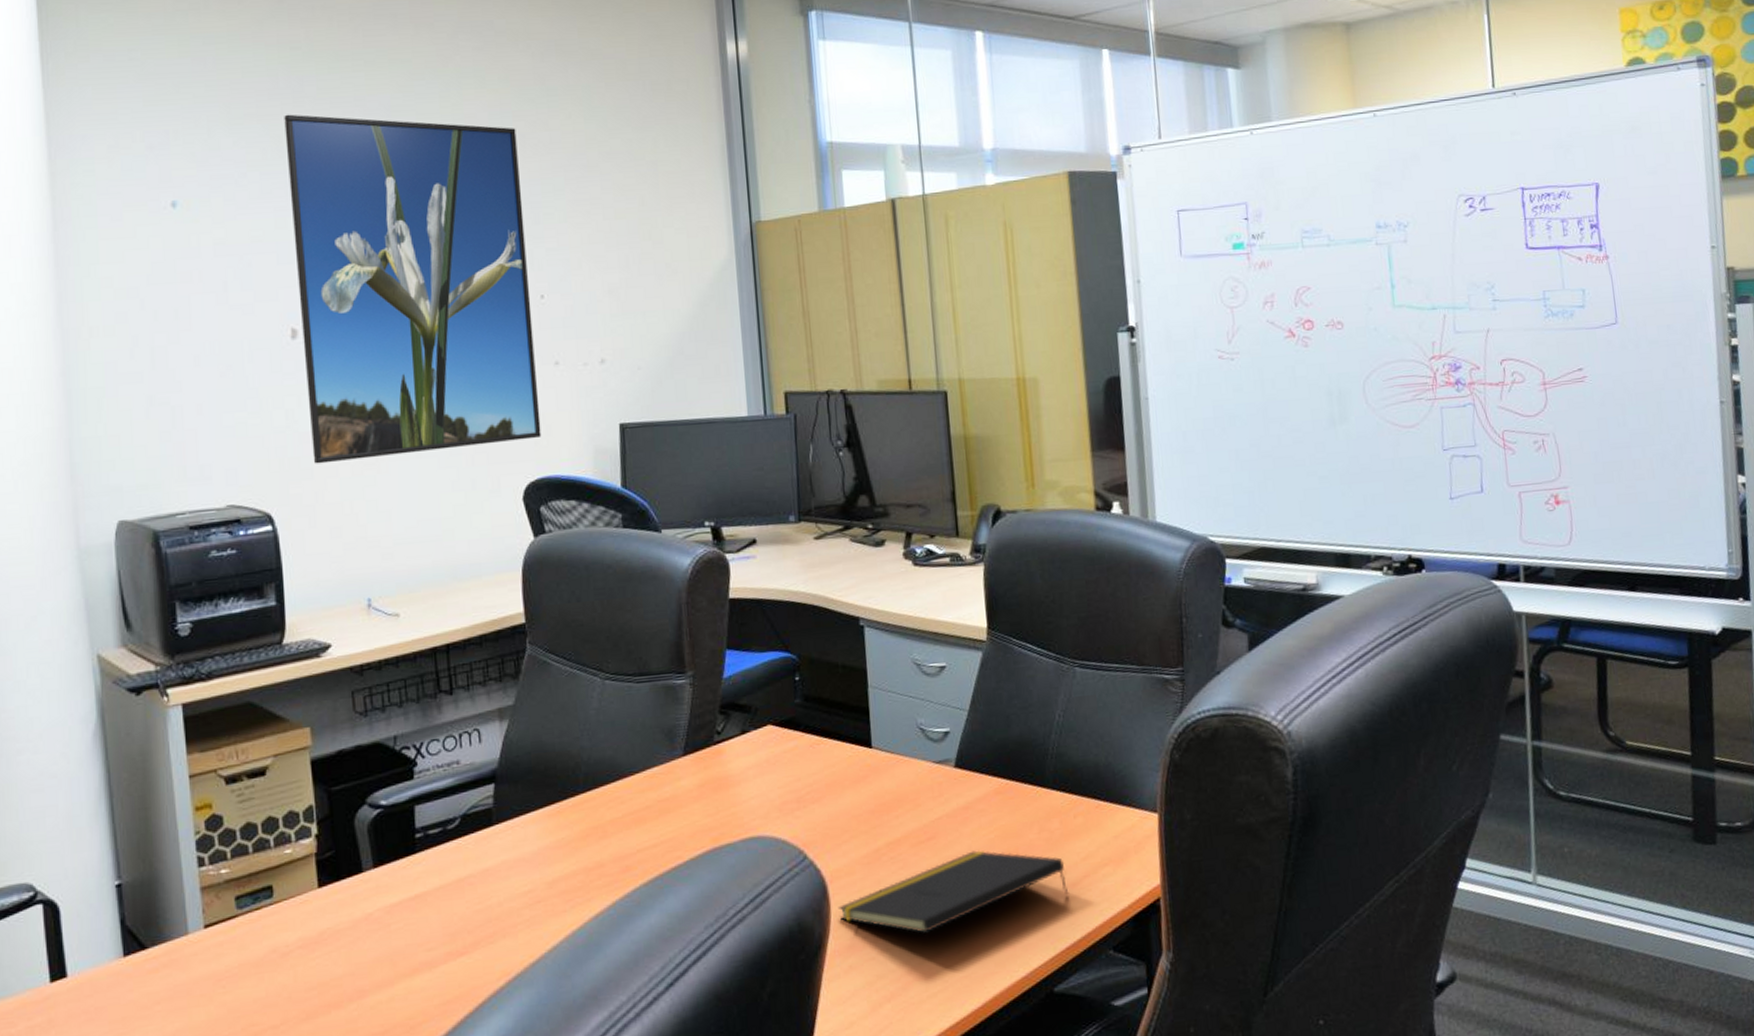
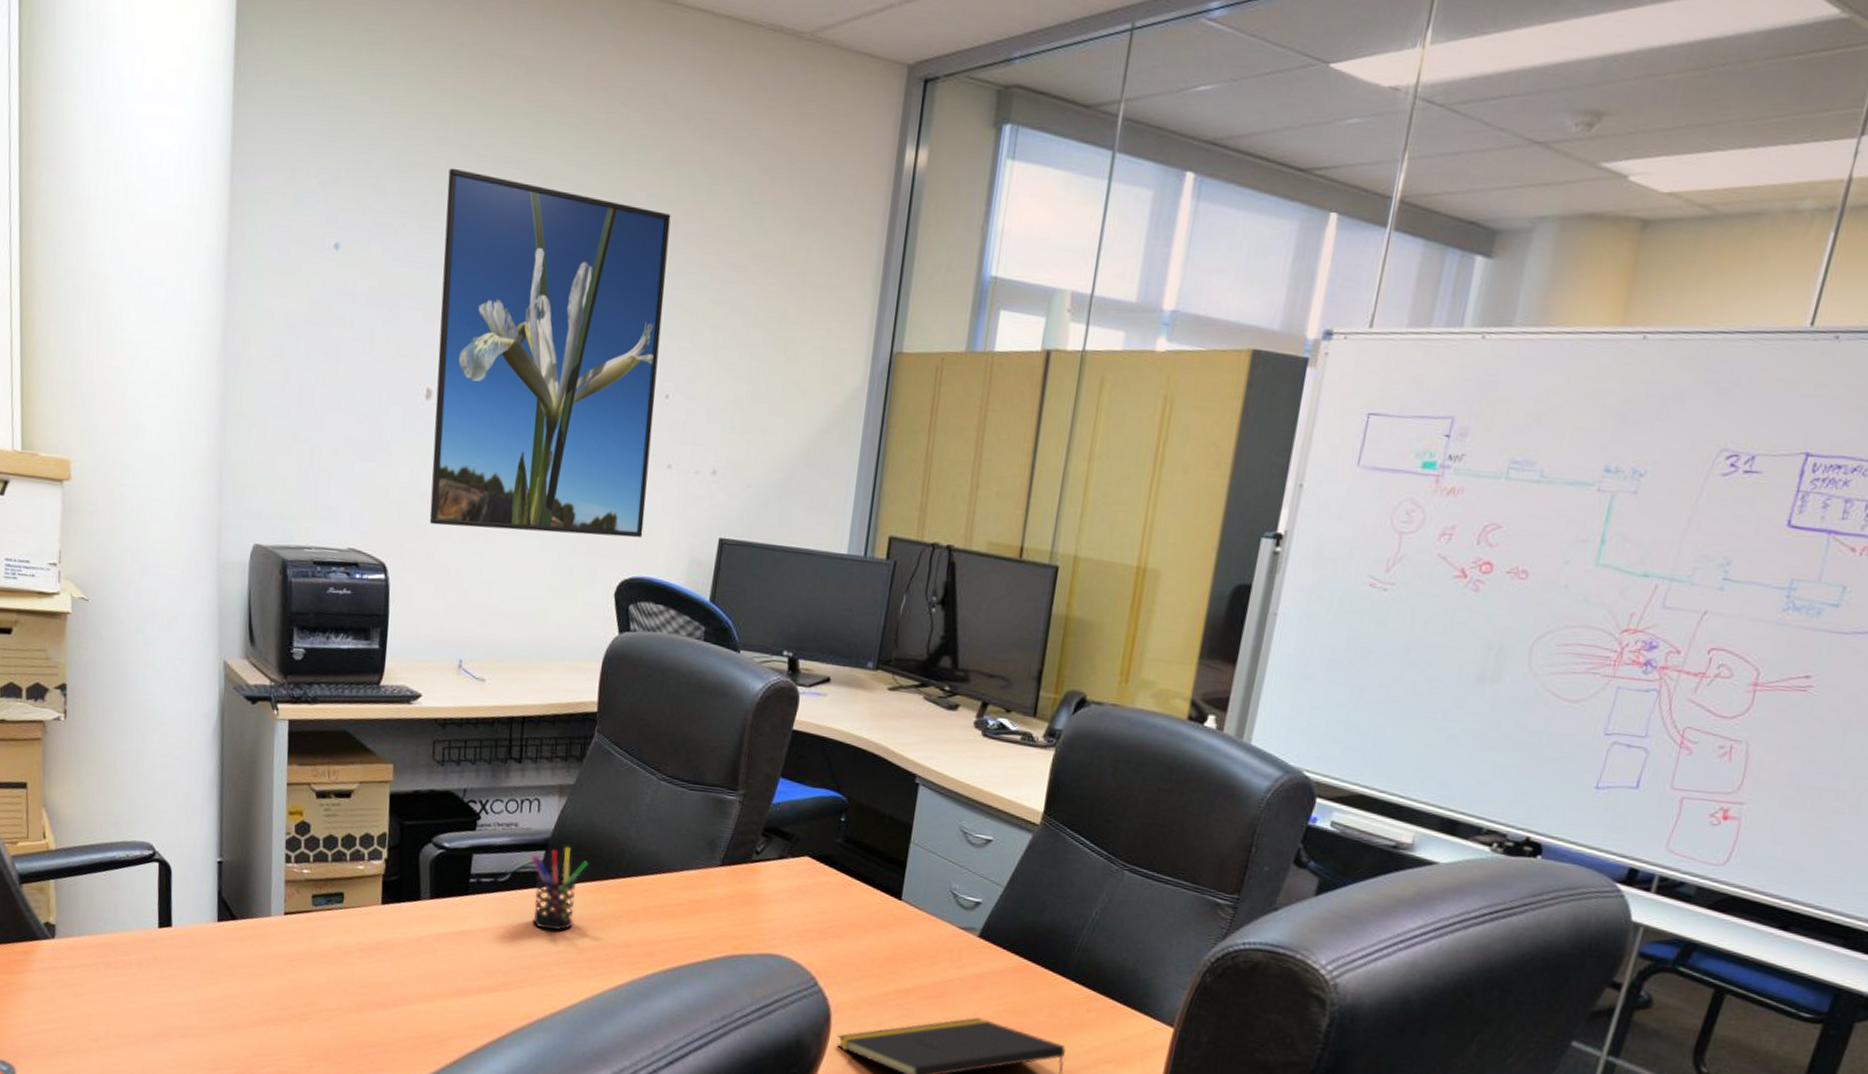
pen holder: none [481,772,544,871] -> present [532,846,589,931]

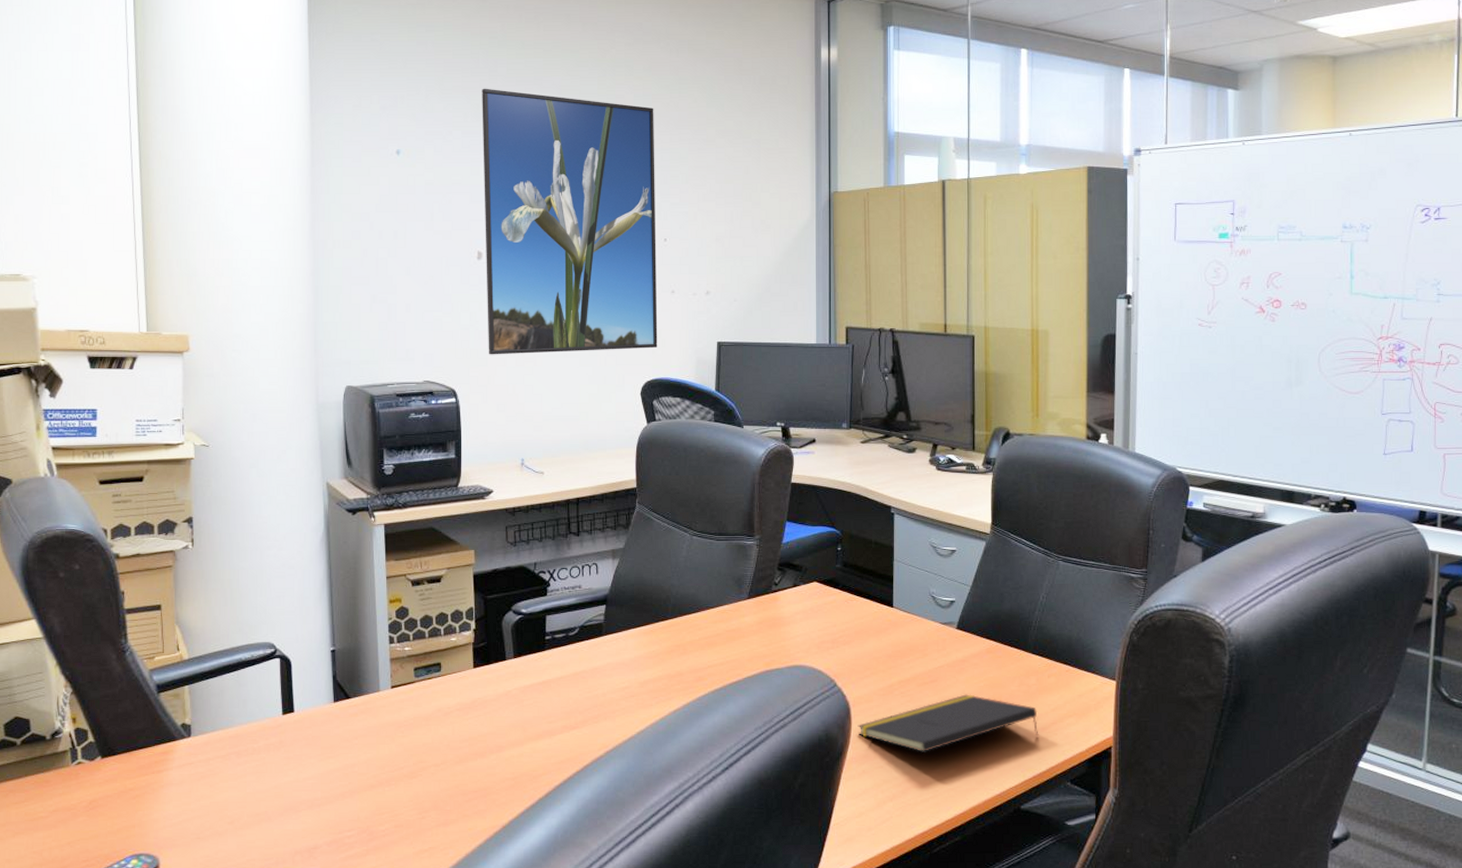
pen holder: present [532,846,589,931] -> none [595,599,642,670]

